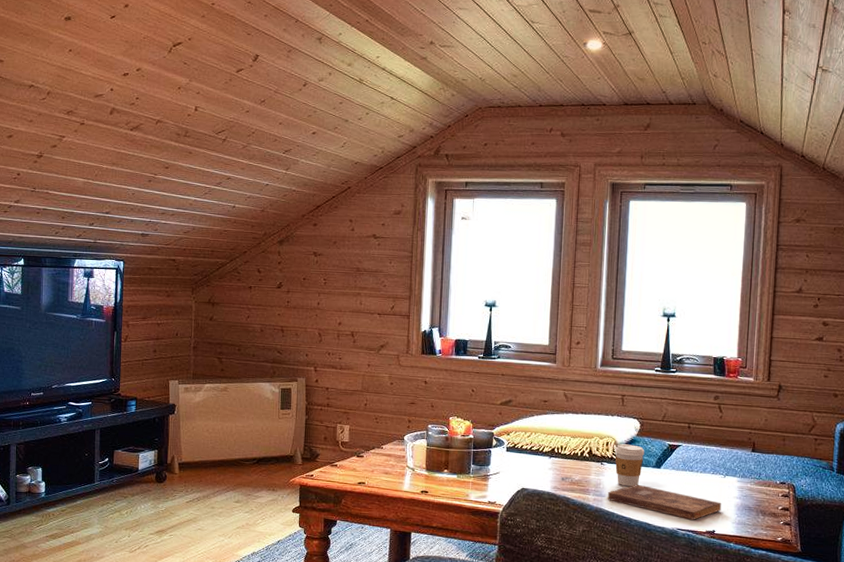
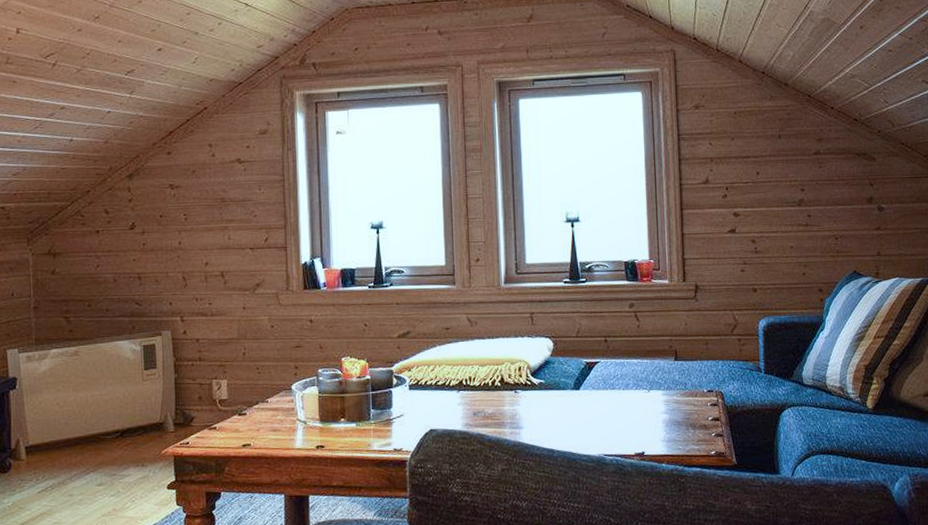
bible: present [607,484,722,520] -> none [525,410,649,443]
coffee cup: present [615,444,645,487] -> none [529,367,561,414]

